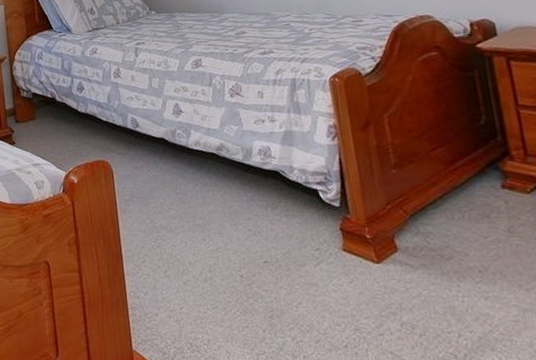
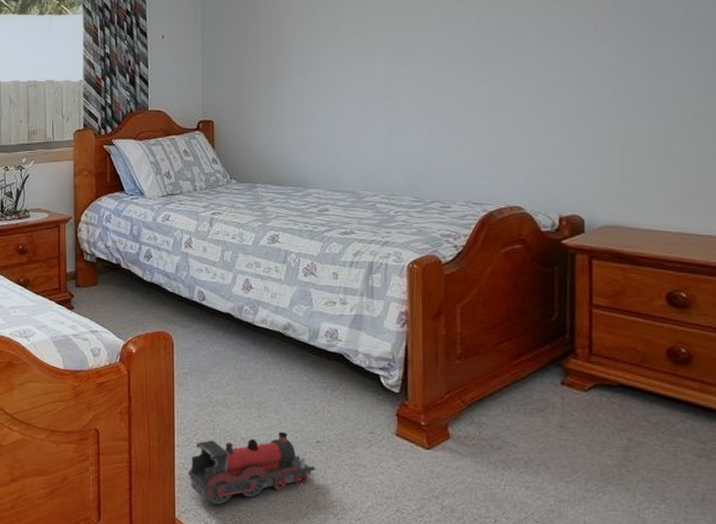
toy train: none [141,254,267,333] -> present [189,432,316,505]

